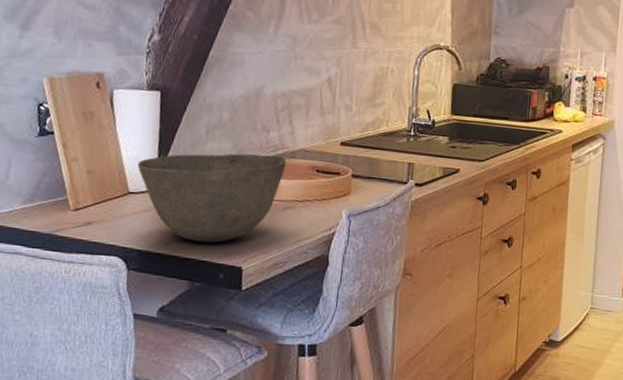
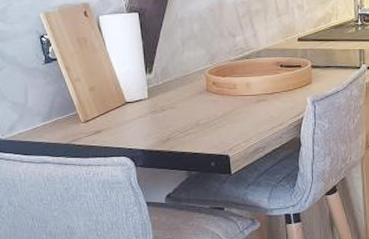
bowl: present [138,153,287,243] -> none [130,57,254,138]

